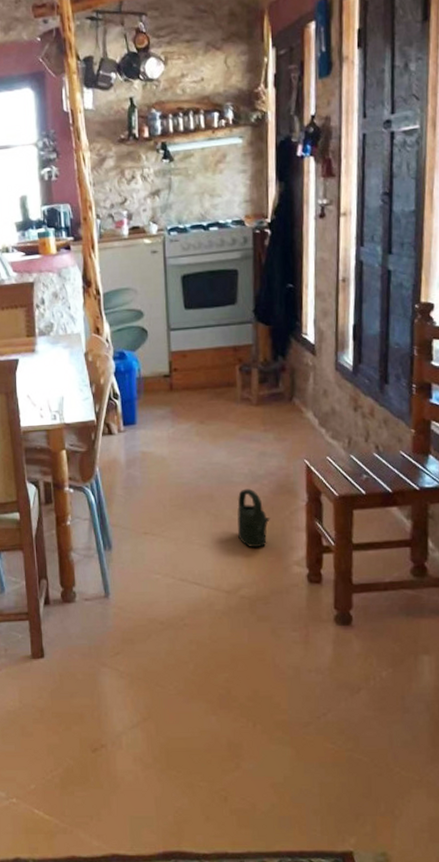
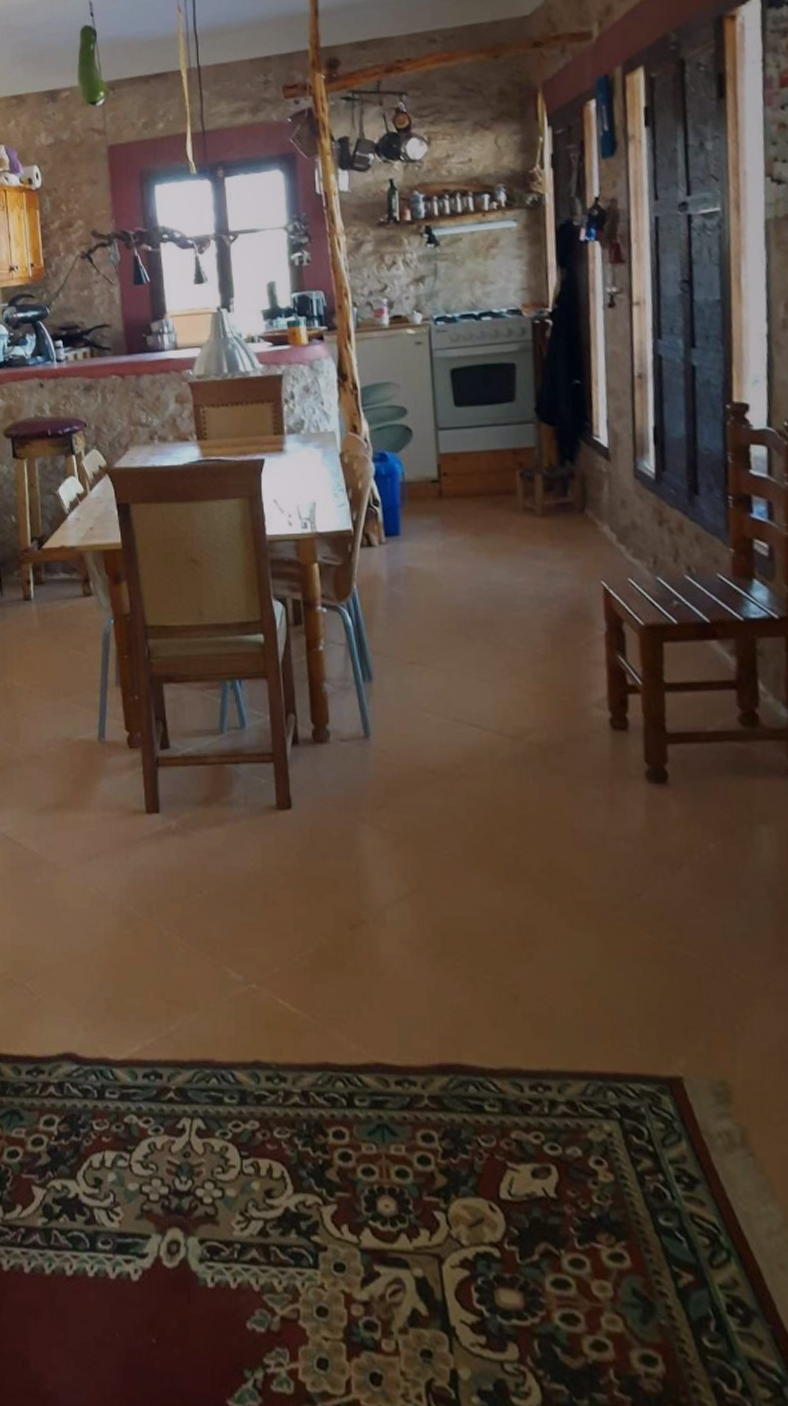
watering can: present [237,488,270,547] -> none [521,613,562,683]

